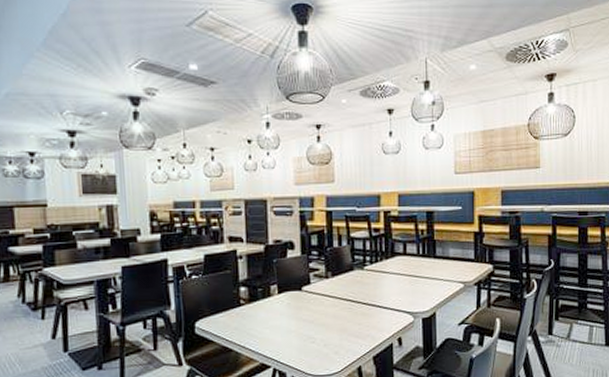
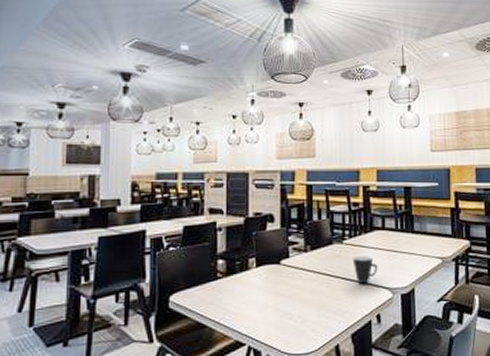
mug: none [373,281,399,309] -> present [352,256,378,284]

